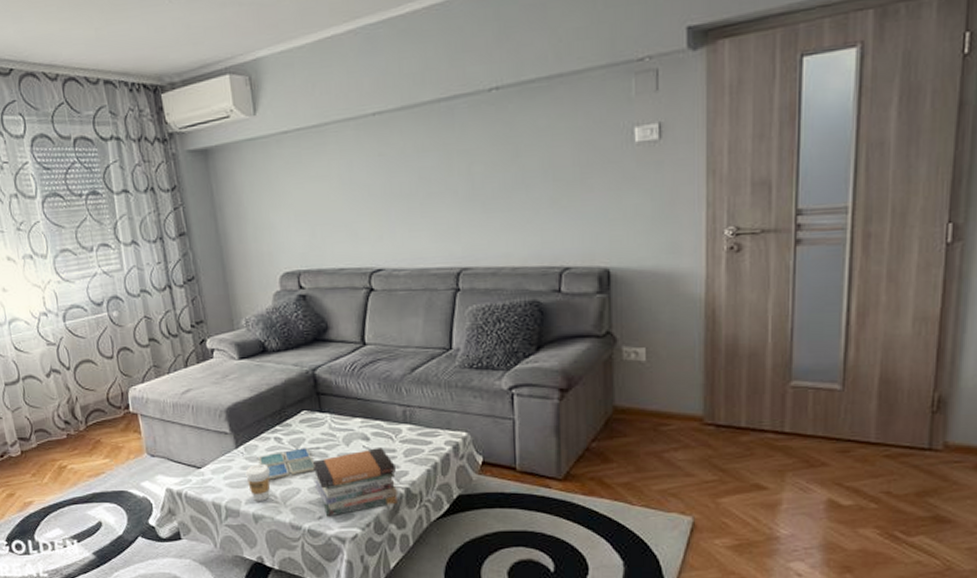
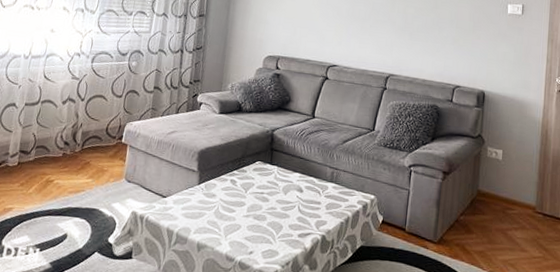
coffee cup: present [245,463,271,501] -> none [200,199,221,232]
drink coaster: present [258,447,315,480] -> none [214,190,257,215]
book stack: present [312,448,398,517] -> none [252,199,318,253]

